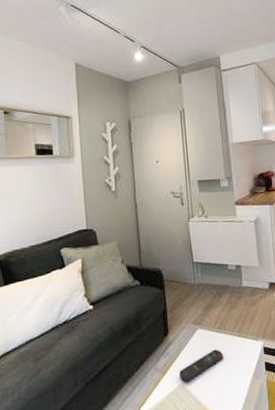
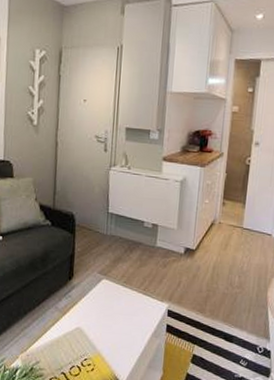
remote control: present [179,349,223,383] -> none [79,301,125,327]

